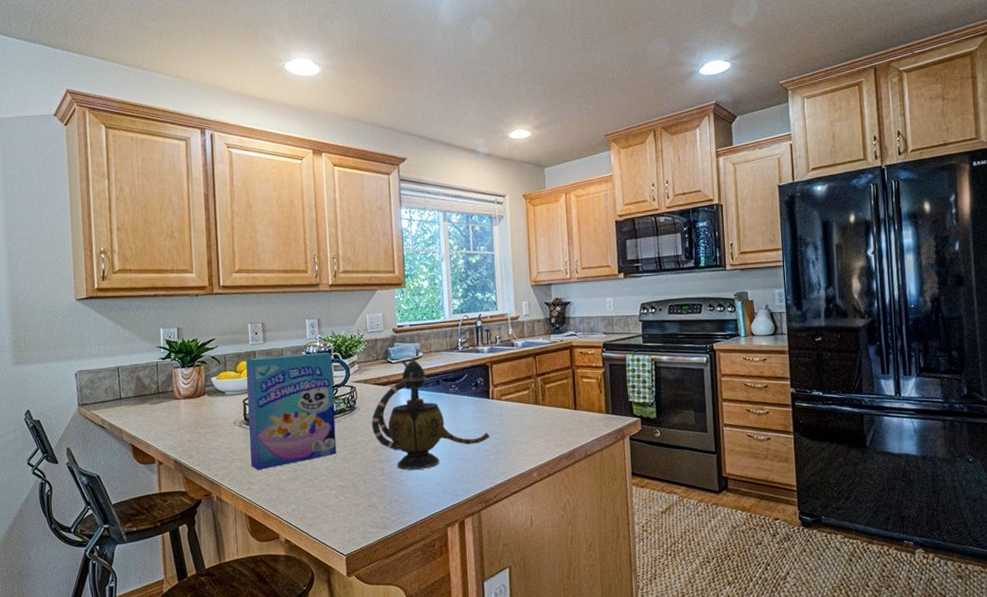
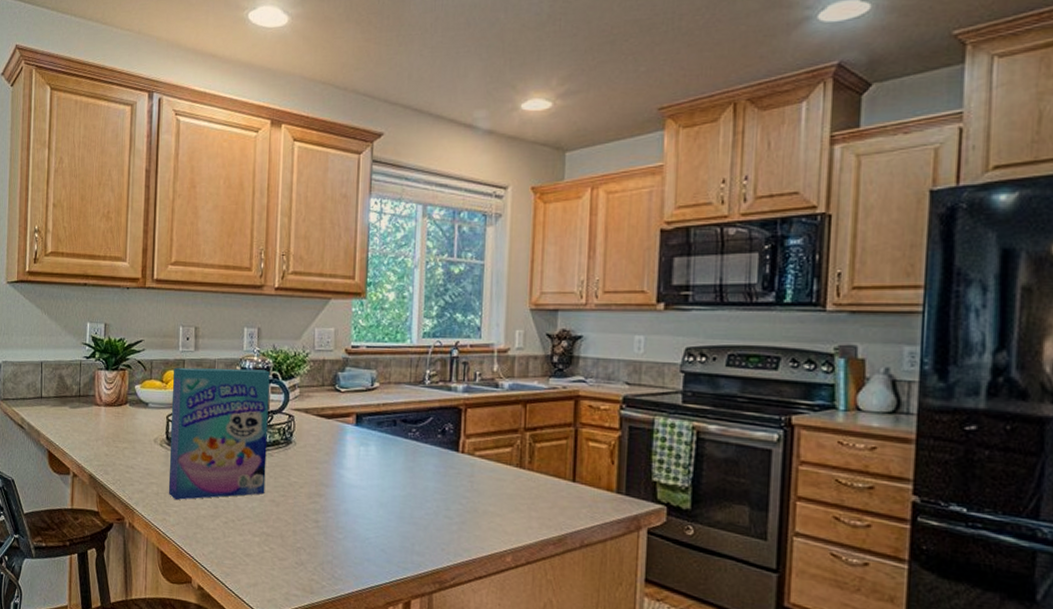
teapot: present [371,359,490,470] -> none [308,390,454,529]

